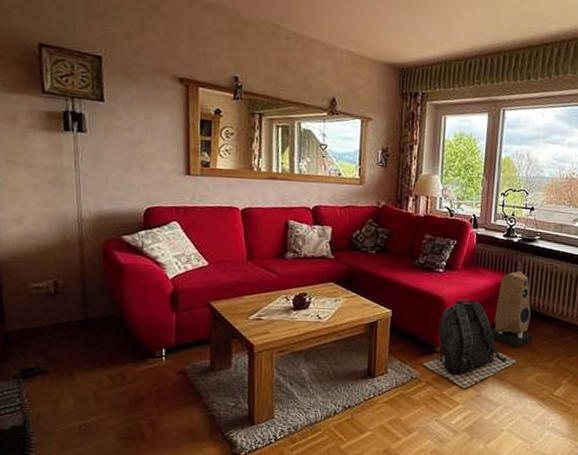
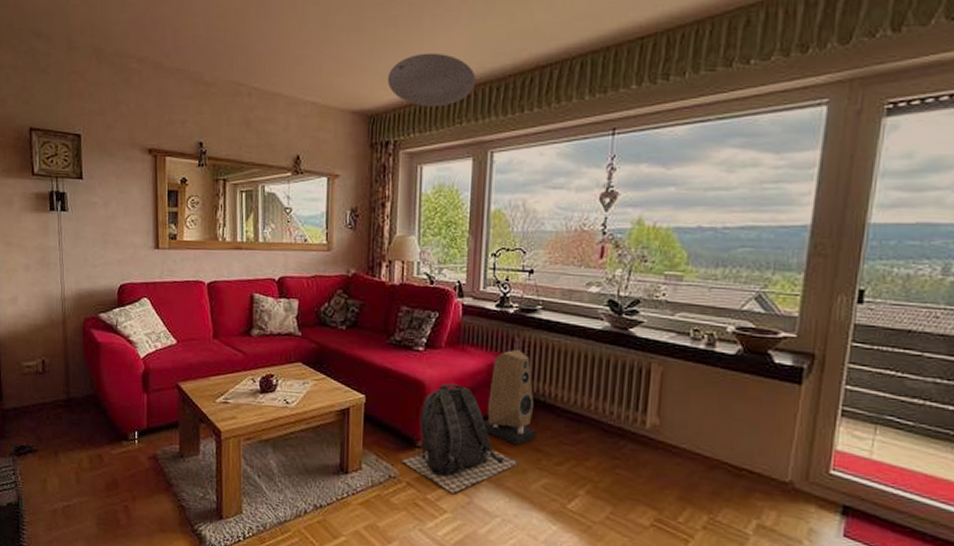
ceiling light: none [417,20,493,68] -> present [387,52,476,107]

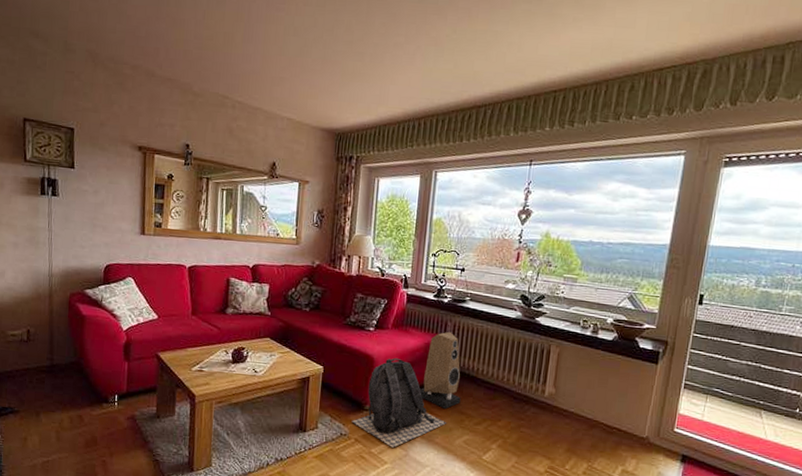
ceiling light: present [387,52,476,107] -> none [353,86,426,132]

